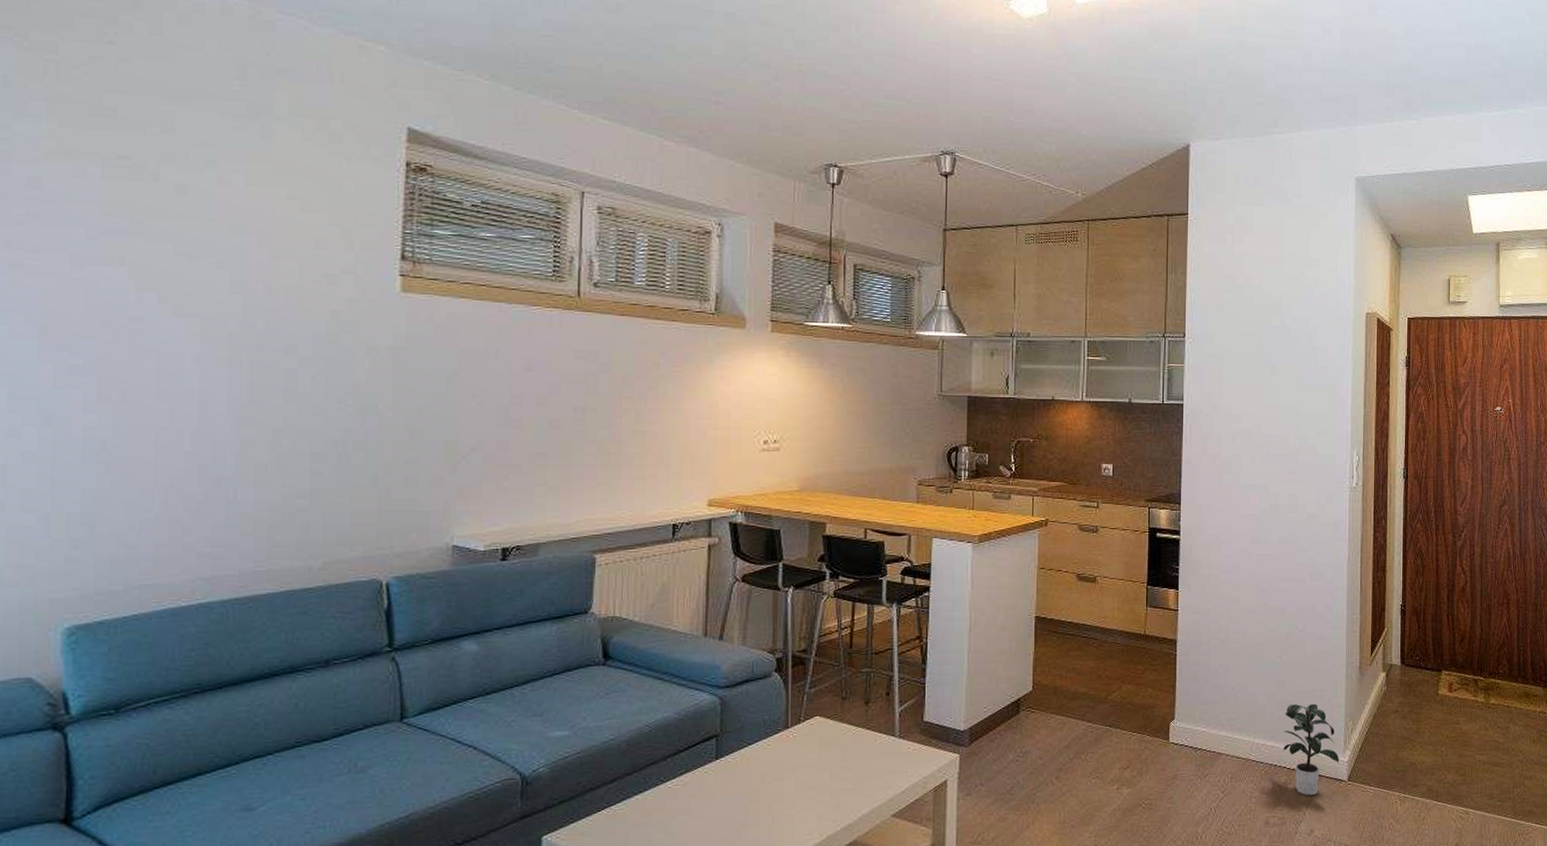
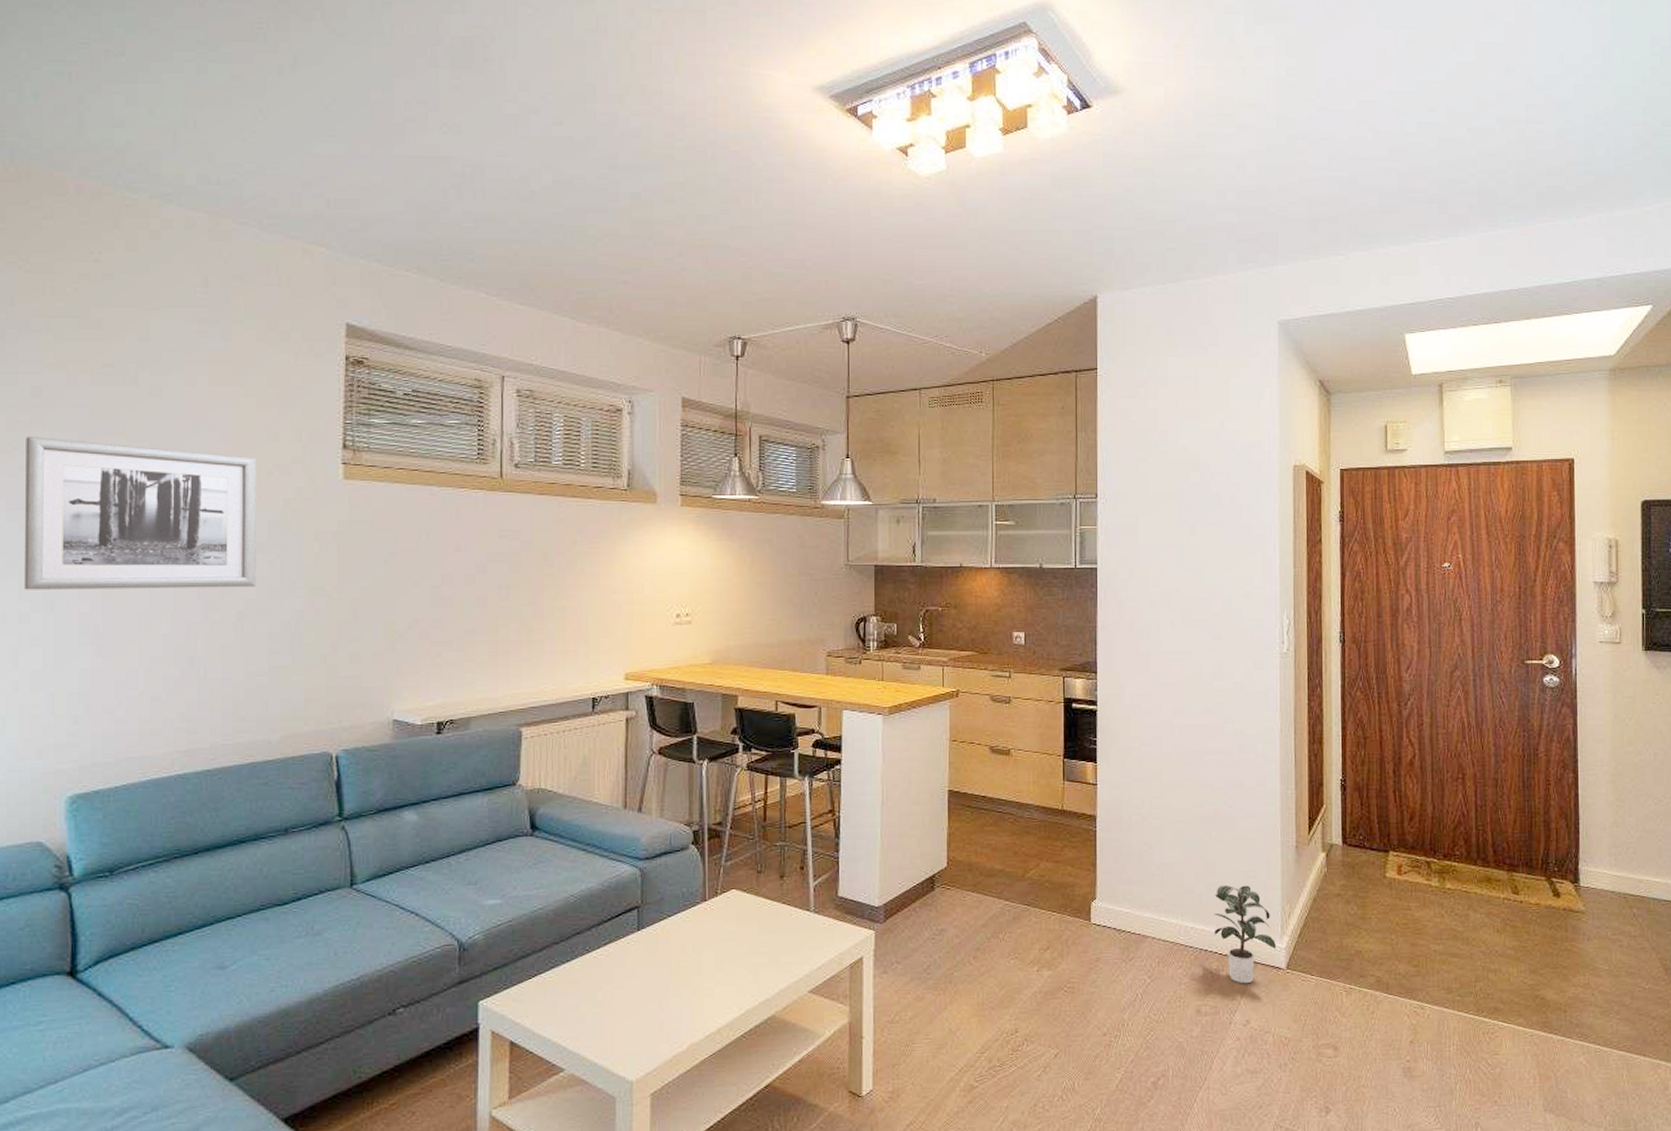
wall art: none [15,232,301,404] -> present [24,437,257,590]

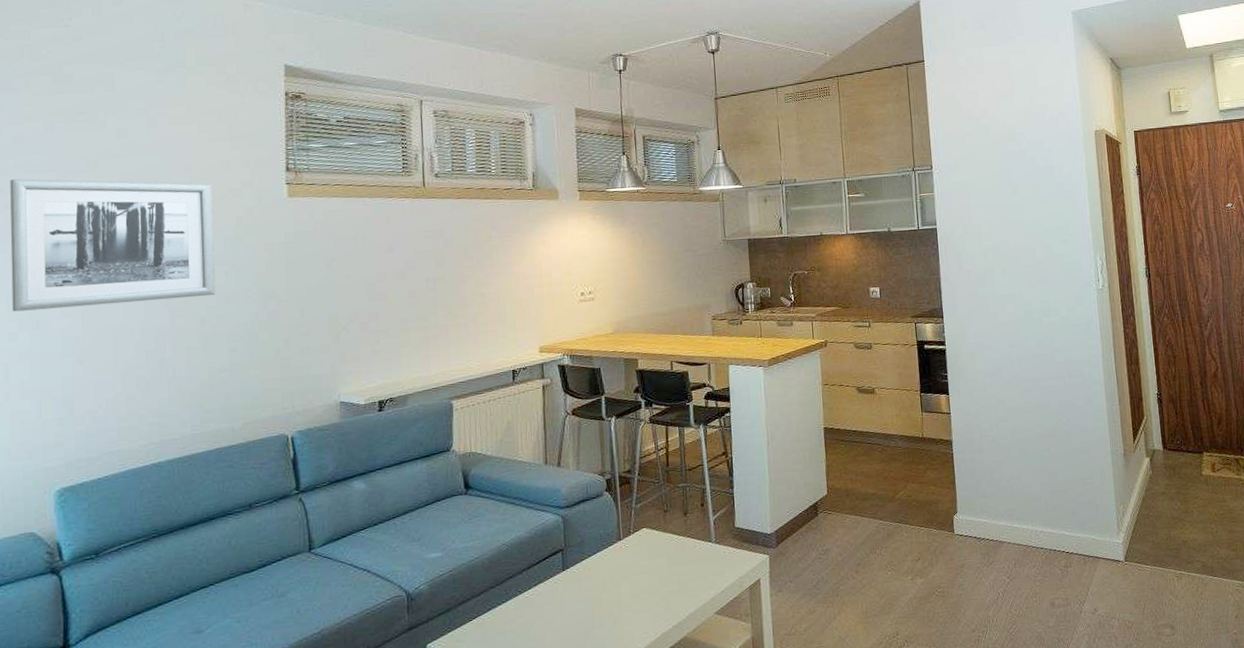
potted plant: present [1213,884,1277,984] -> none [1058,490,1115,577]

